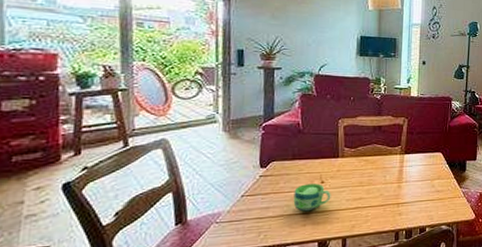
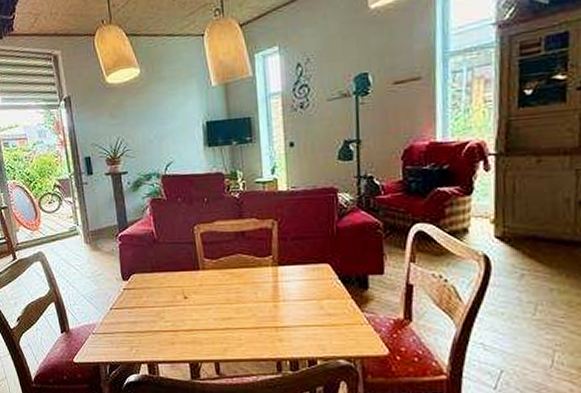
cup: present [293,183,331,212] -> none [158,299,197,329]

